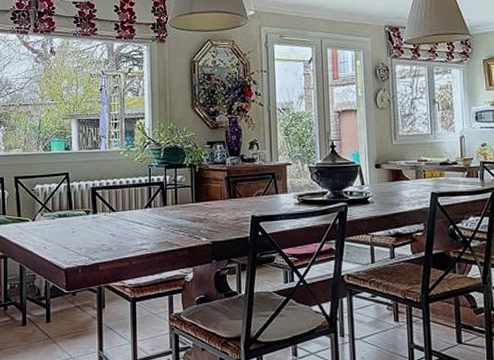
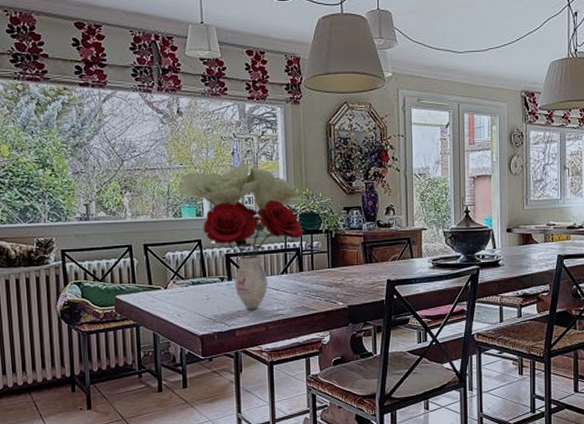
flower bouquet: none [49,98,171,244] -> present [178,162,307,310]

